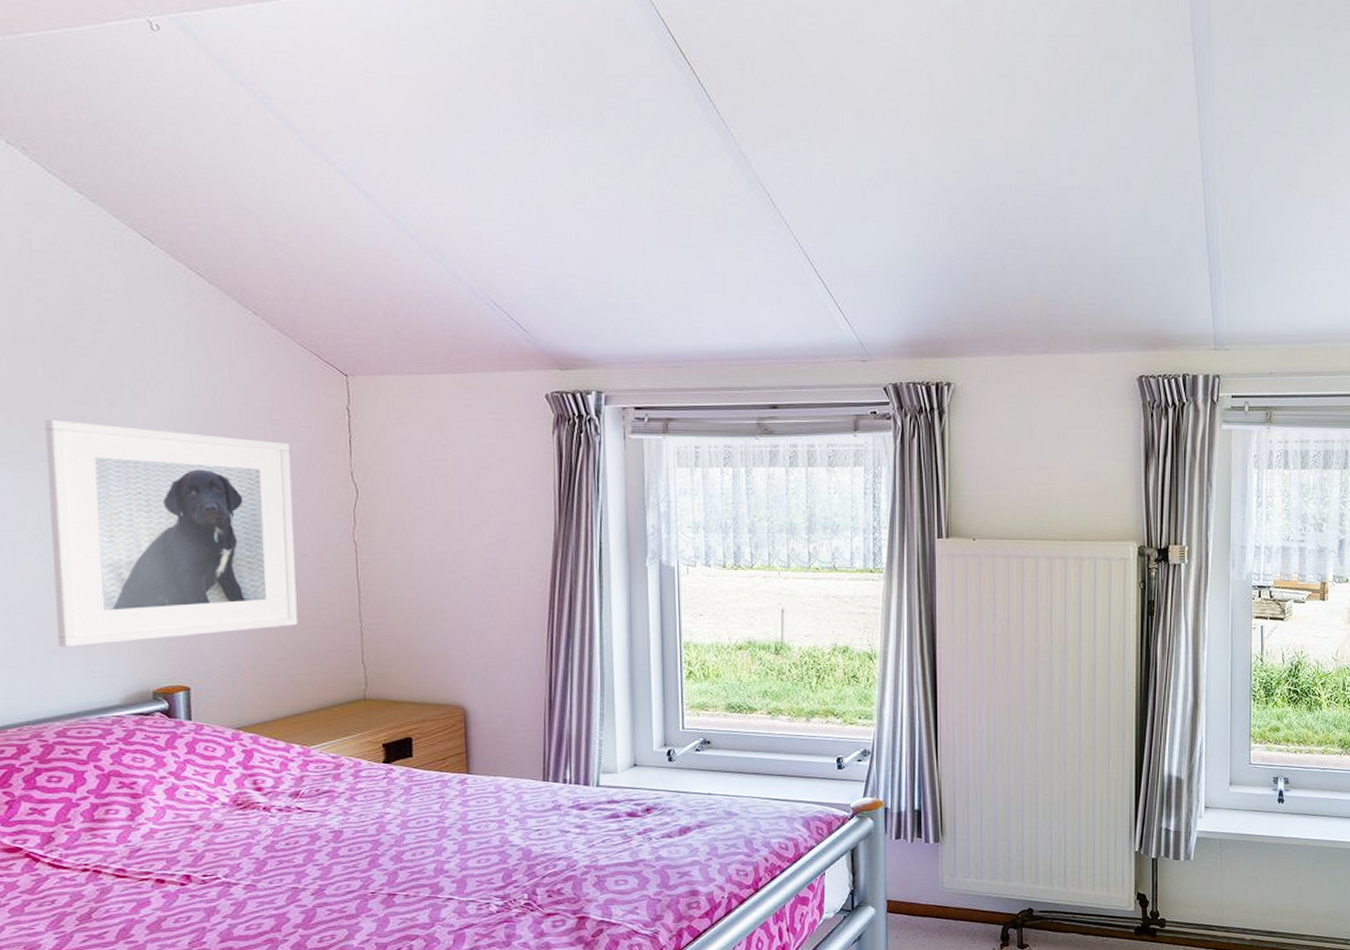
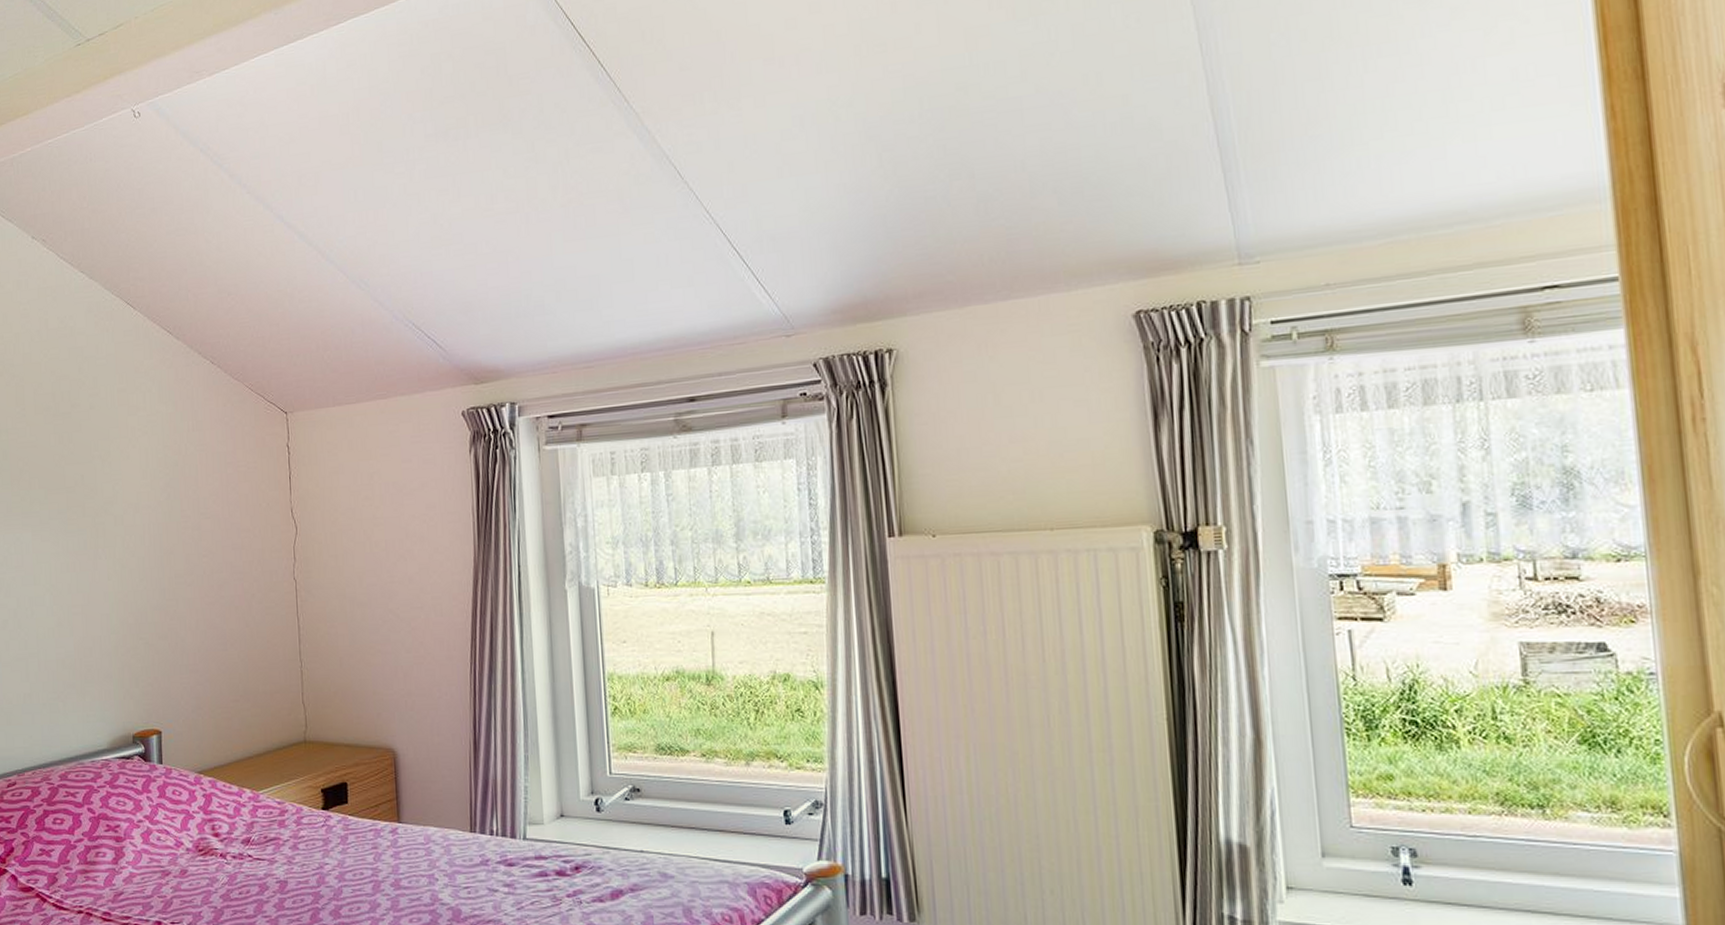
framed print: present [45,420,298,648] -> none [55,480,248,694]

